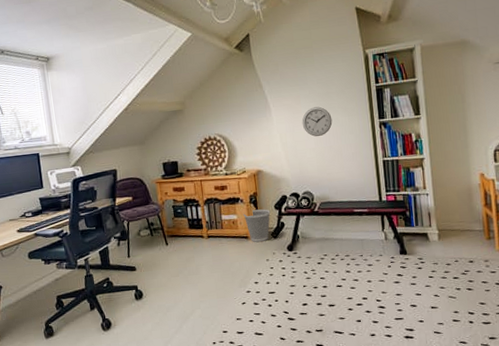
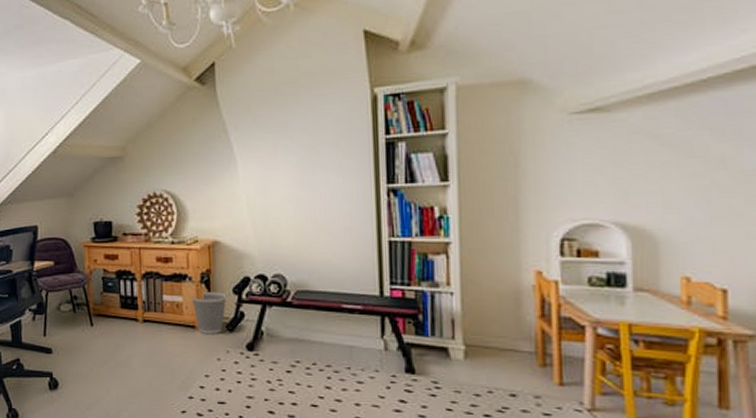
wall clock: present [302,106,333,137] -> none [277,162,320,203]

